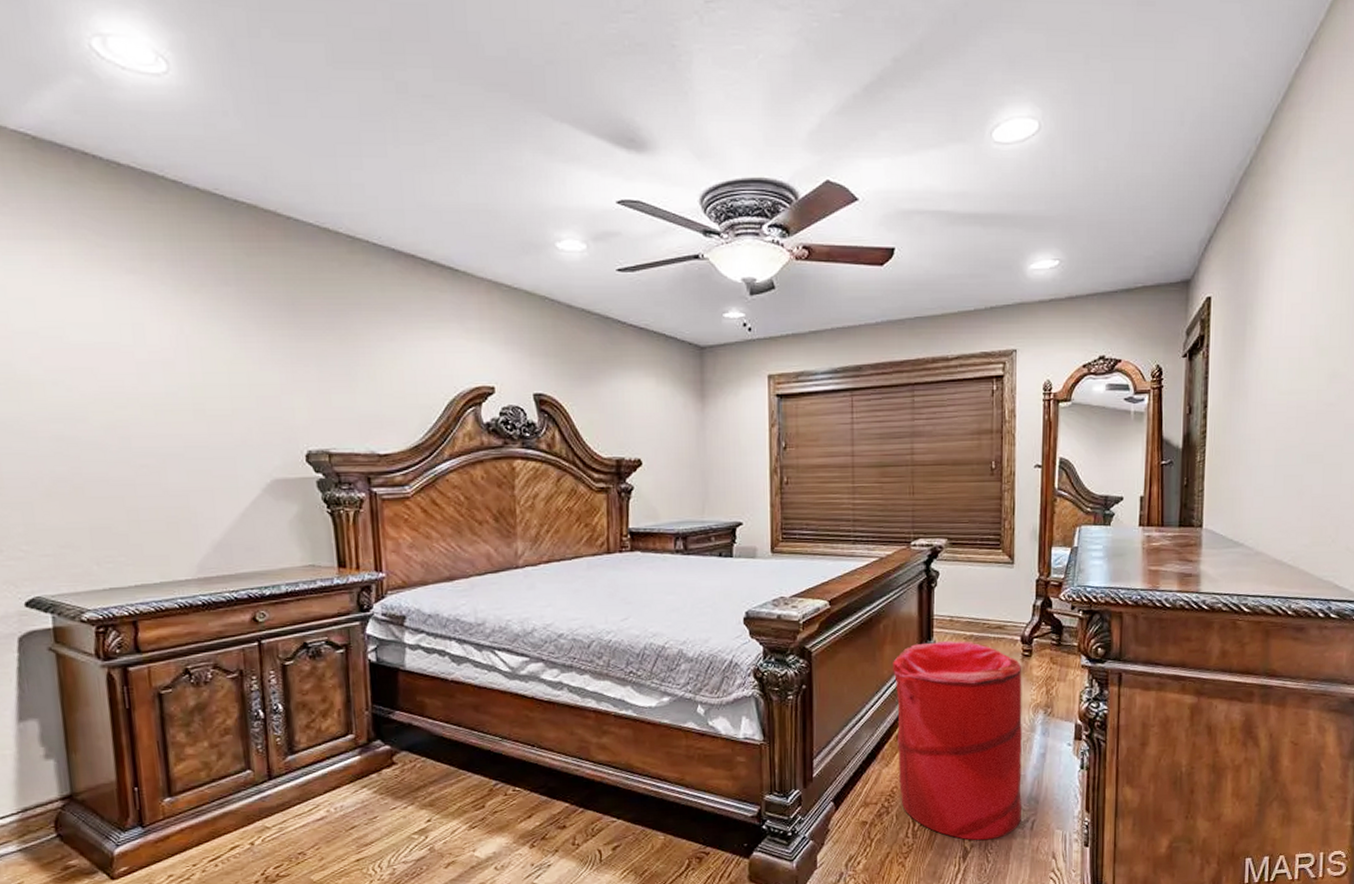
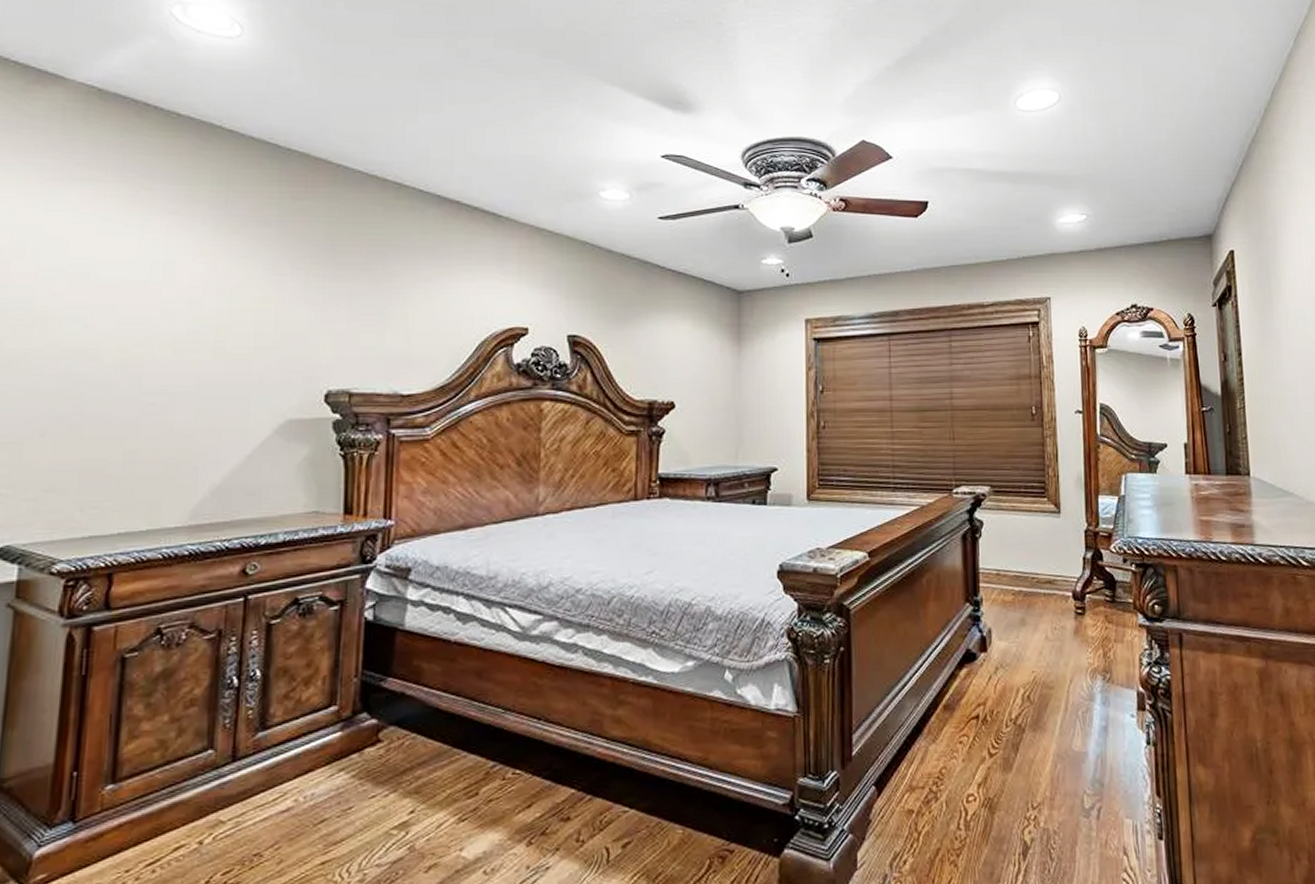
laundry hamper: present [893,640,1022,841] -> none [937,596,1086,833]

